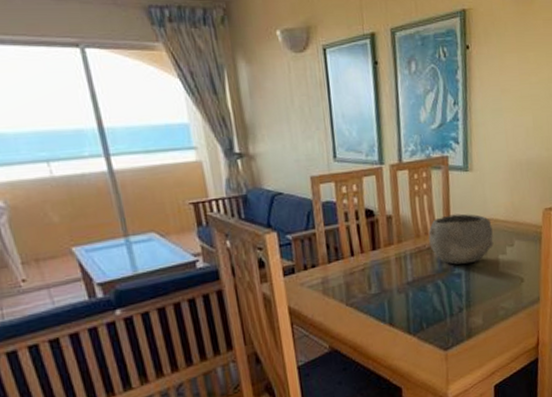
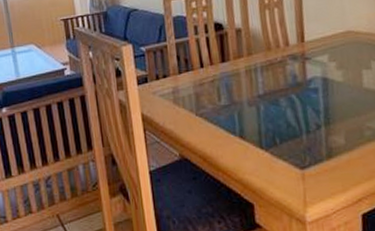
bowl: present [428,213,494,265] -> none [280,26,356,79]

